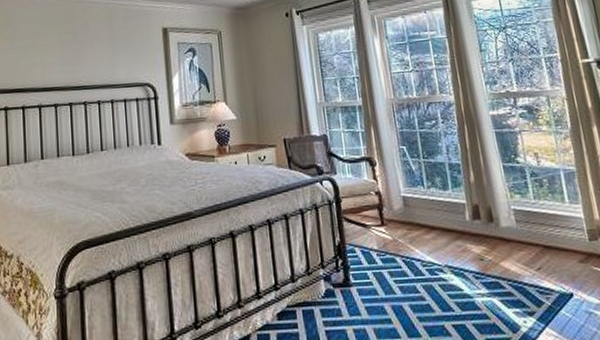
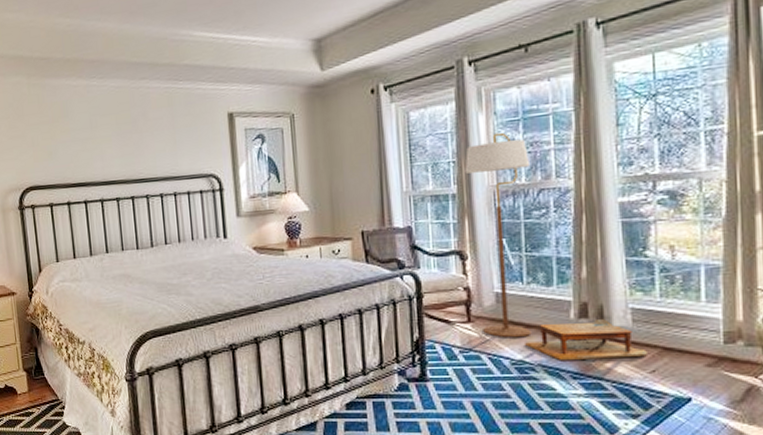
floor lamp: none [366,53,437,240] -> present [464,132,532,338]
footstool: none [432,219,532,262] -> present [525,318,647,361]

